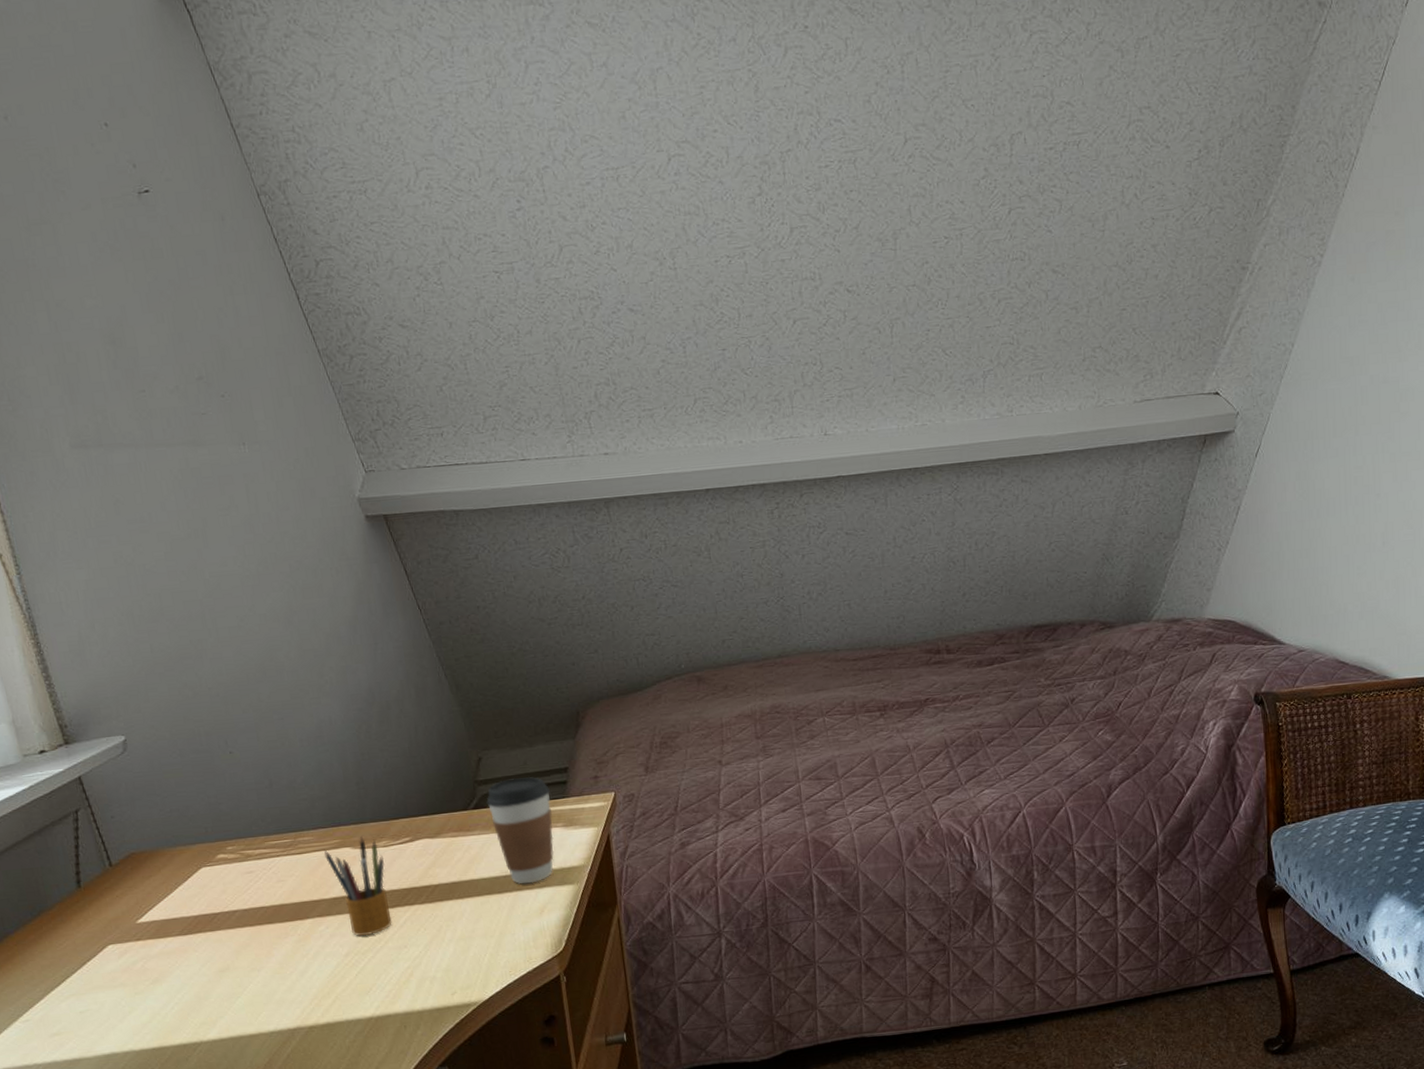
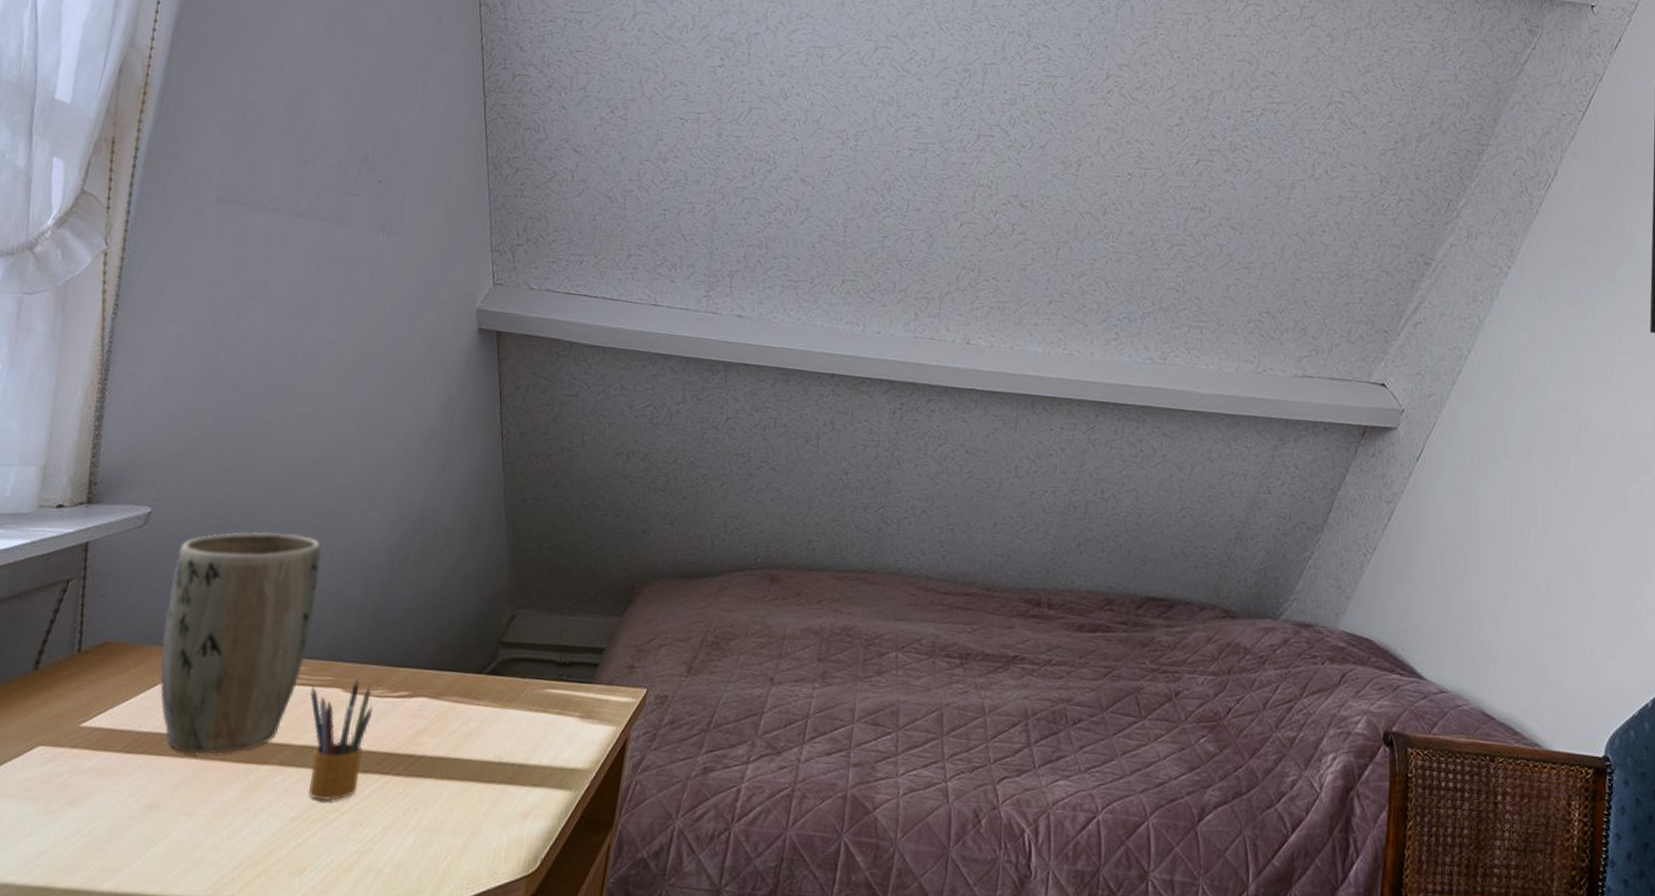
plant pot: none [164,730,311,924] -> present [159,531,321,755]
coffee cup: present [486,776,554,885] -> none [503,647,578,779]

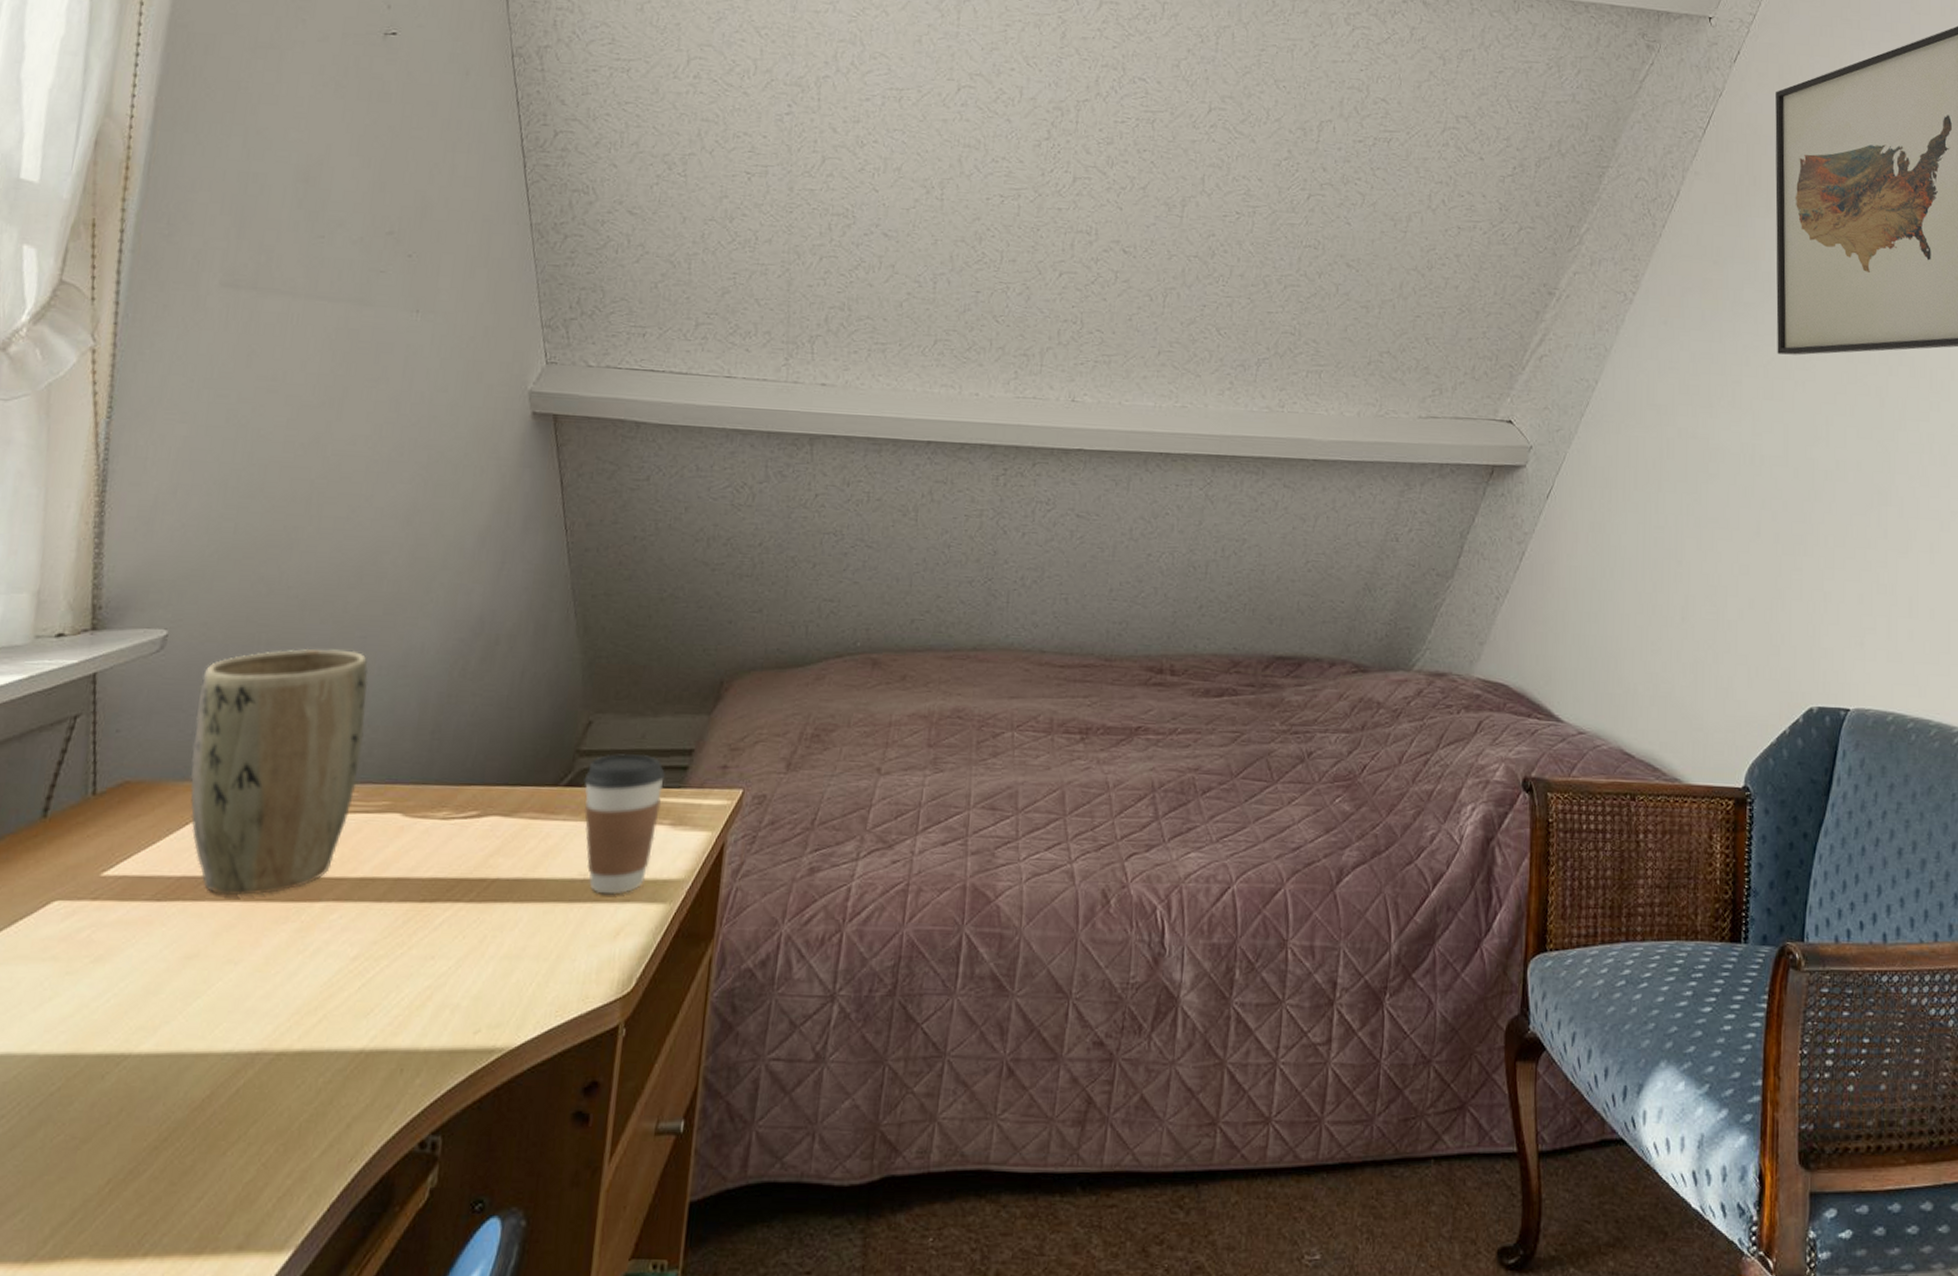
pencil box: present [307,679,373,802] -> none [365,802,438,936]
coffee cup: none [503,647,578,779] -> present [583,753,665,895]

